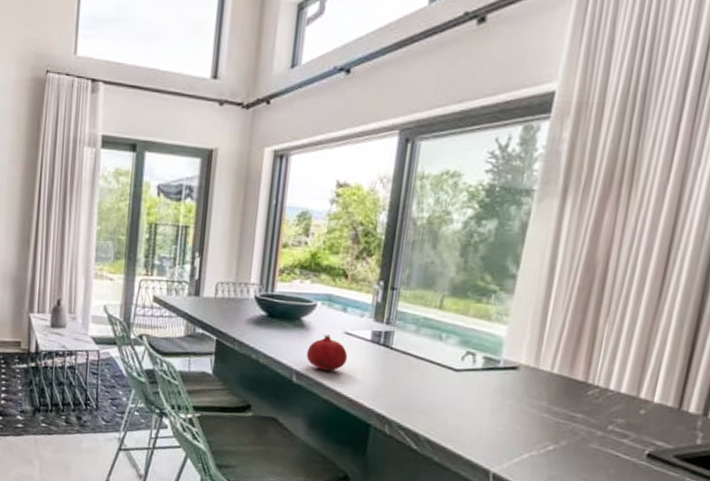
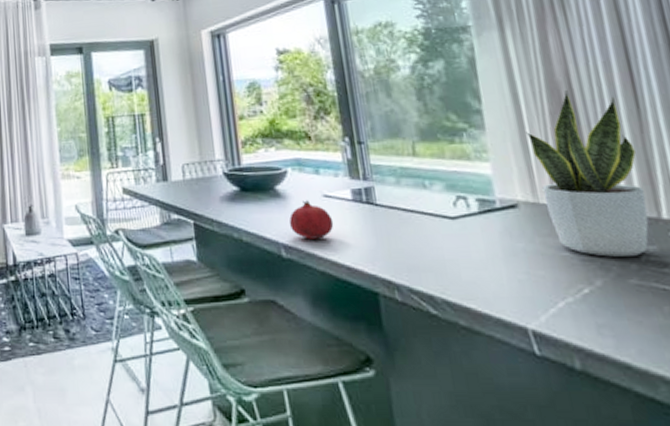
potted plant: none [543,269,642,426] -> present [526,90,649,257]

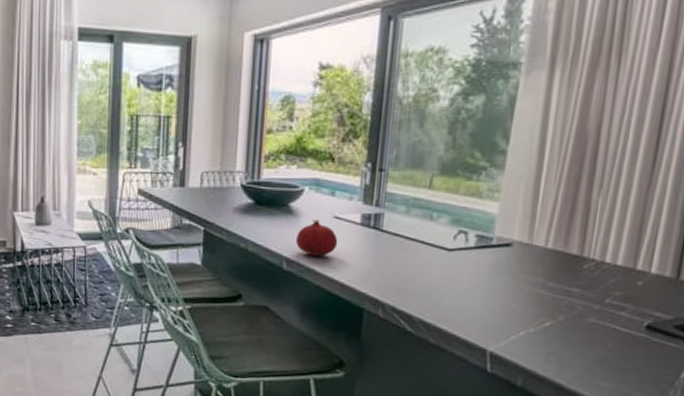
potted plant: present [526,90,649,257] -> none [537,141,636,299]

